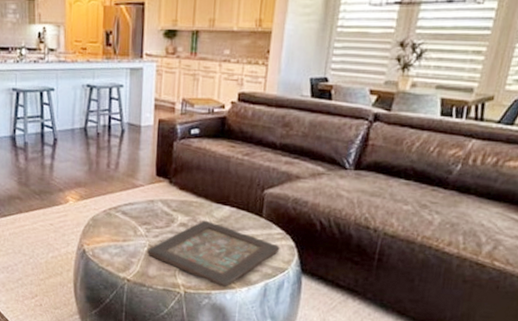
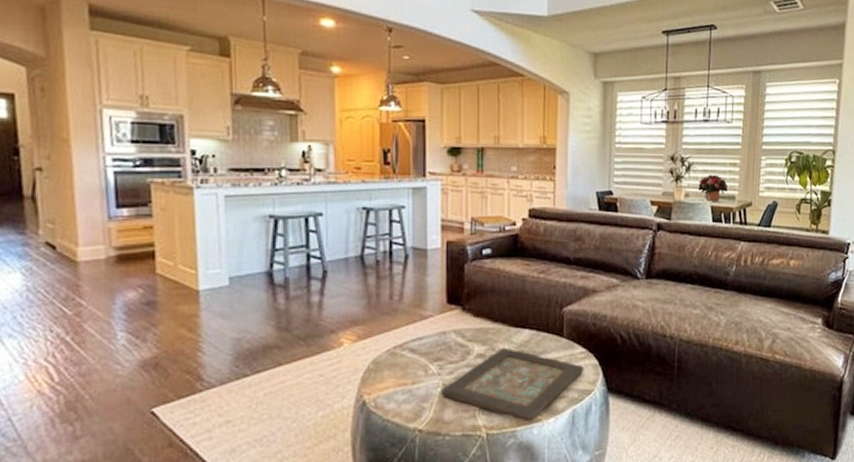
bouquet: none [428,63,467,95] -> present [698,175,729,202]

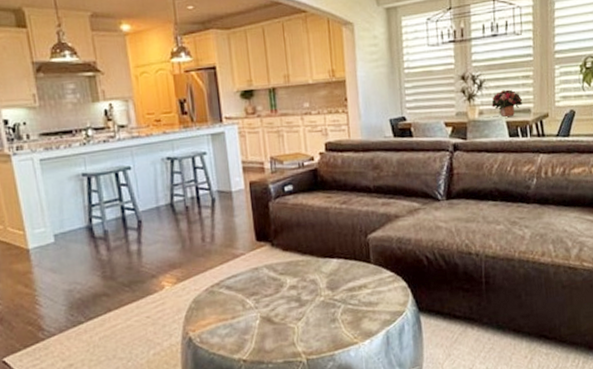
decorative tray: present [440,347,584,422] -> none [259,277,394,345]

